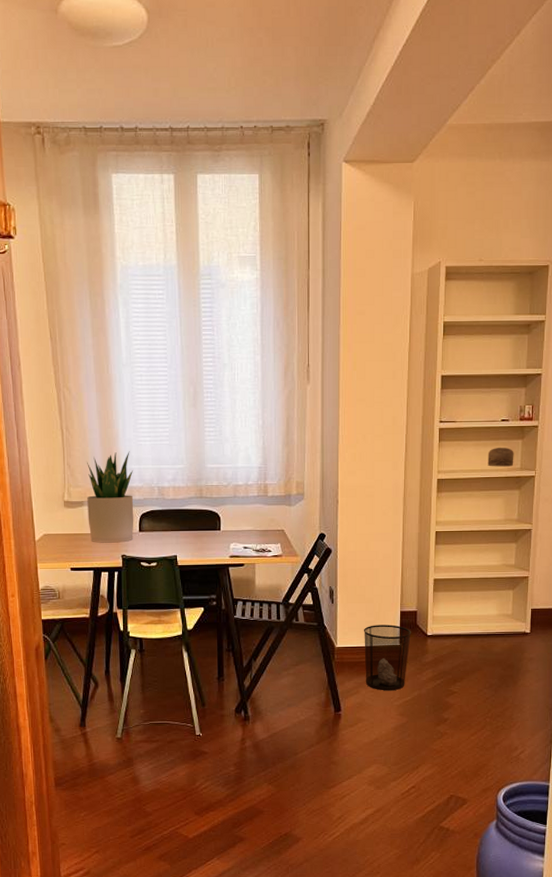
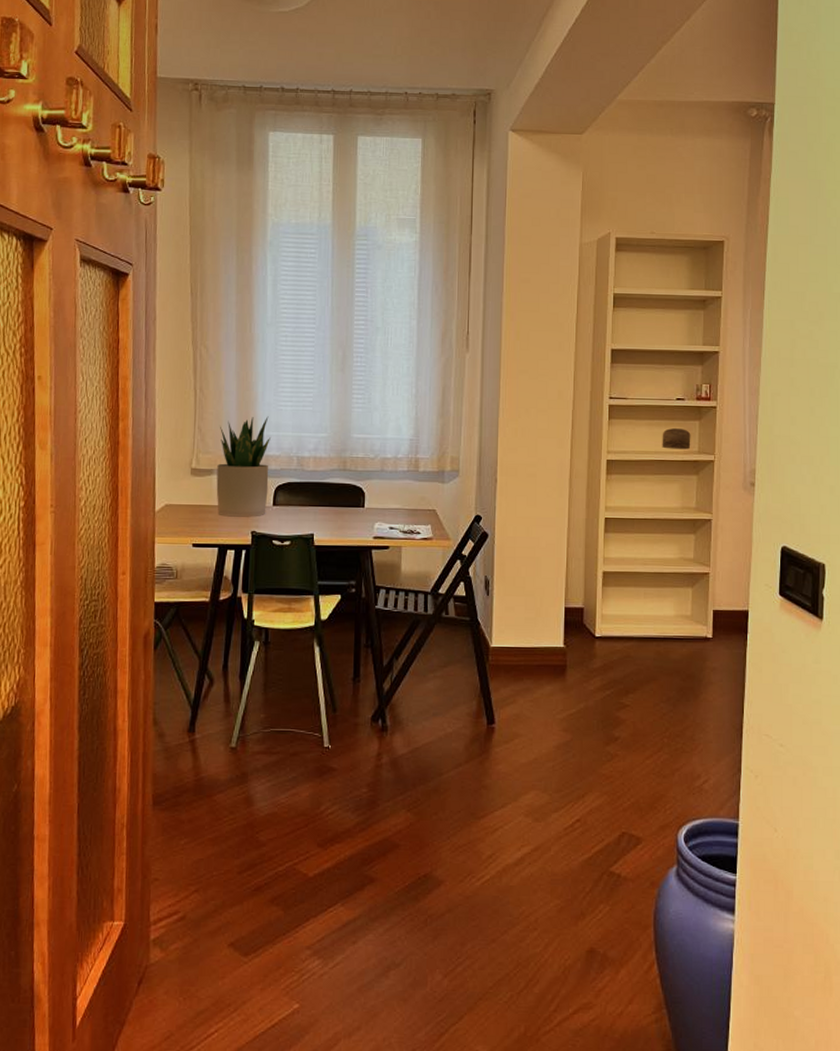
waste bin: present [363,625,412,691] -> none [522,622,578,701]

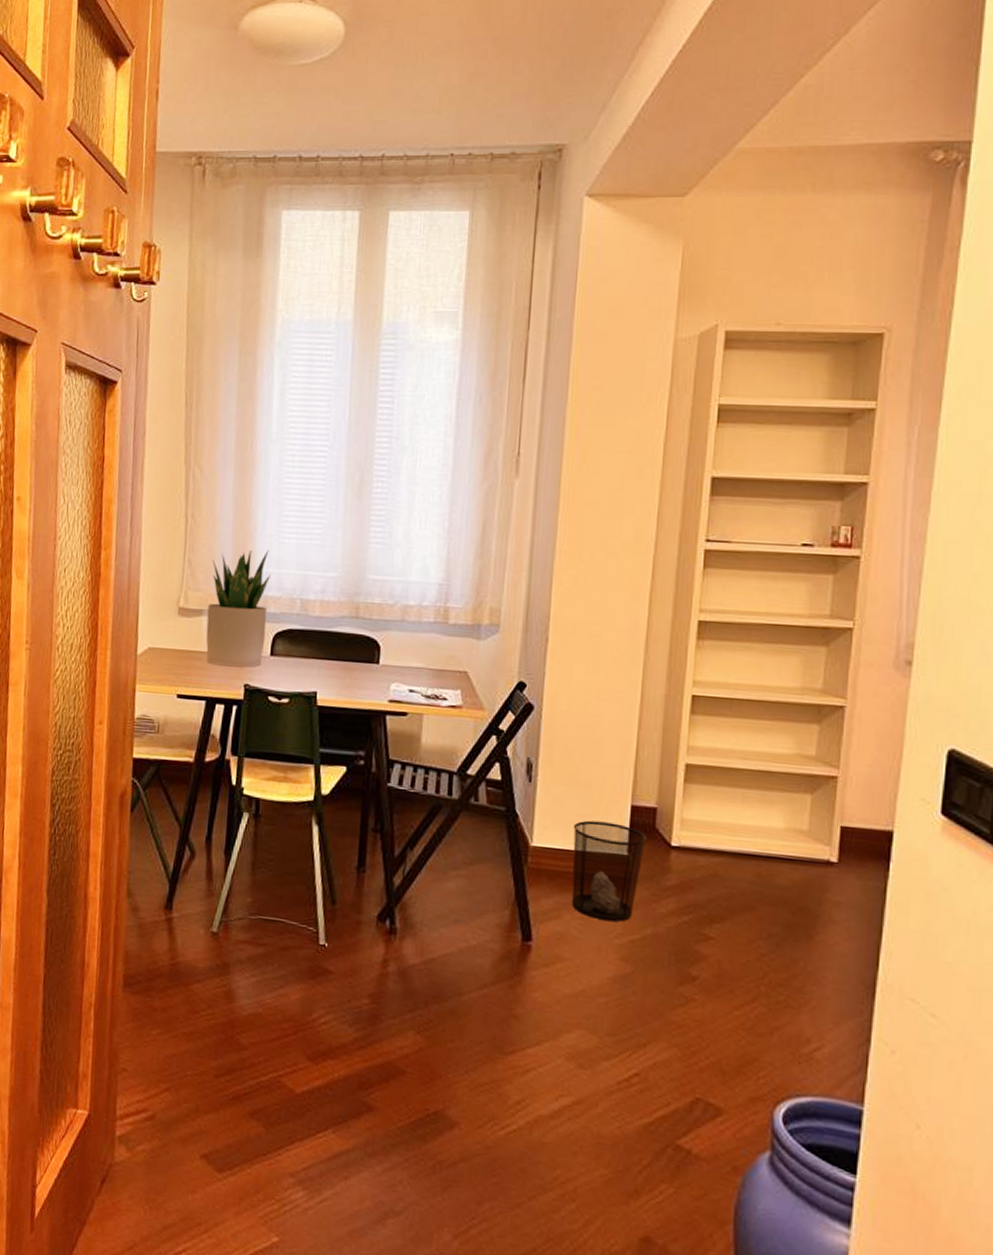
waste bin: none [522,622,578,701] -> present [571,820,647,922]
decorative box: present [662,428,691,450] -> none [777,583,821,612]

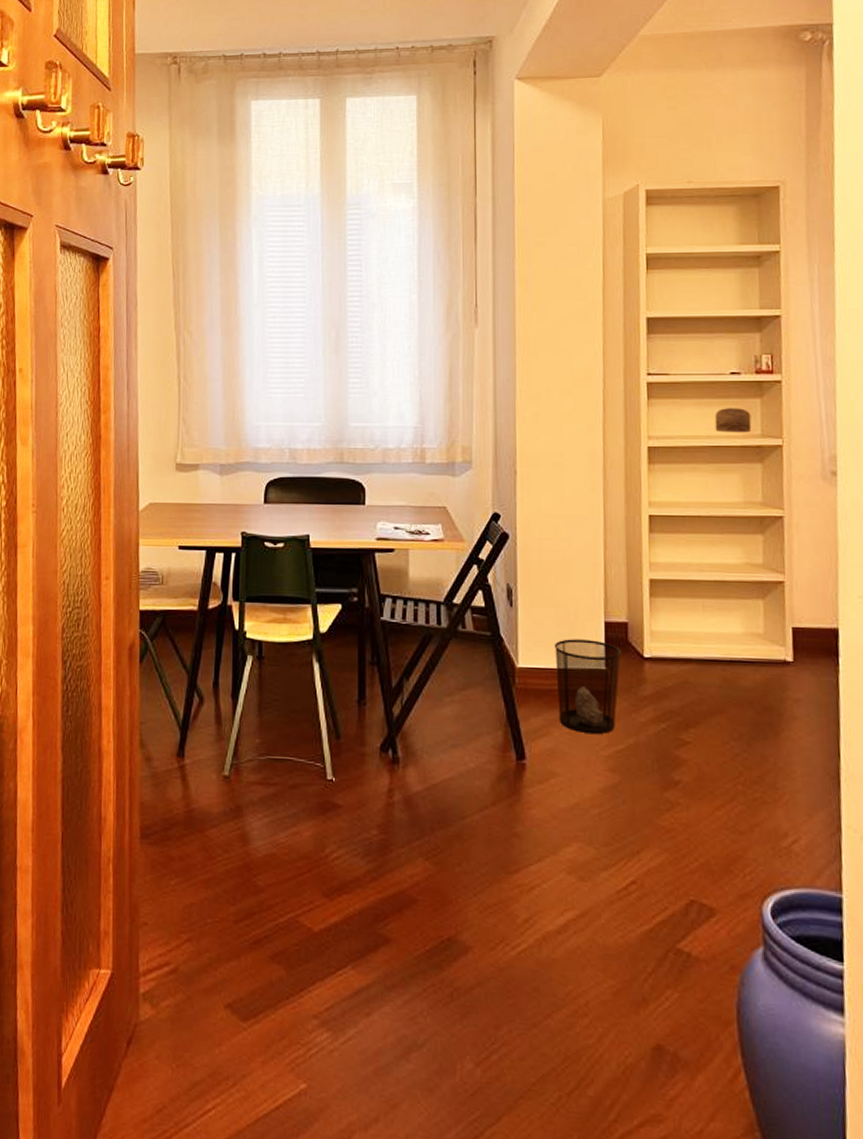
planter: present [206,550,270,668] -> none [203,405,260,517]
decorative box: none [777,583,821,612] -> present [714,408,752,433]

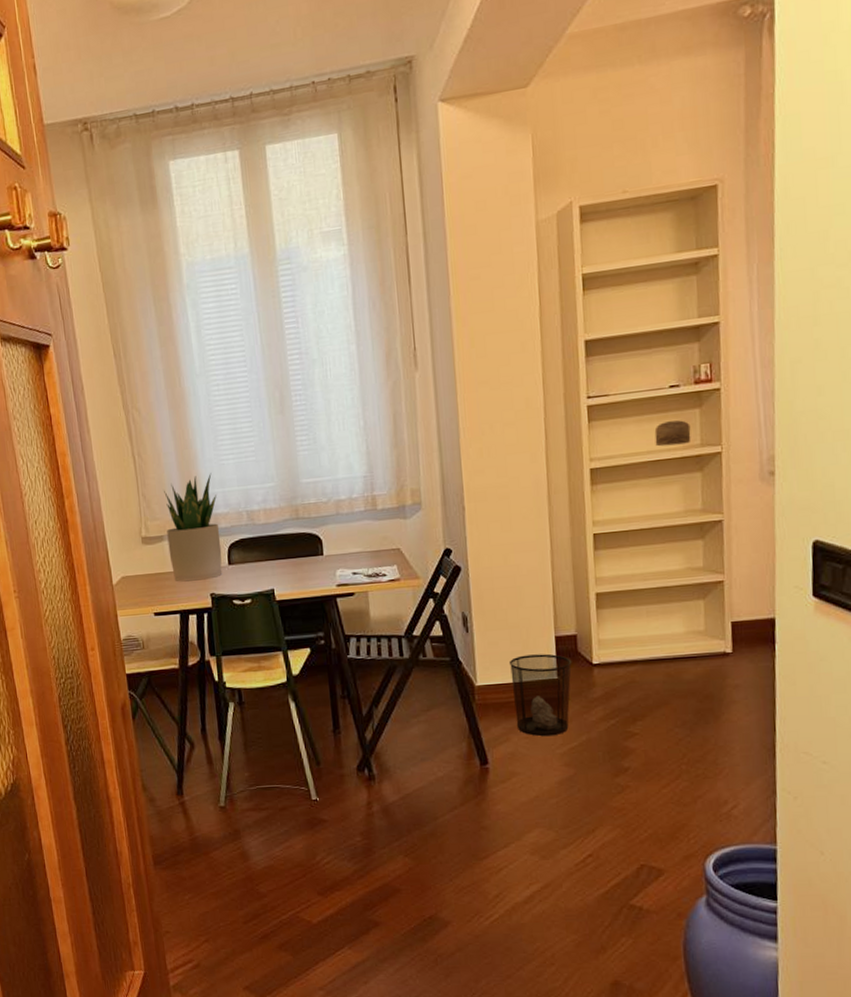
planter: none [203,405,260,517] -> present [164,473,223,582]

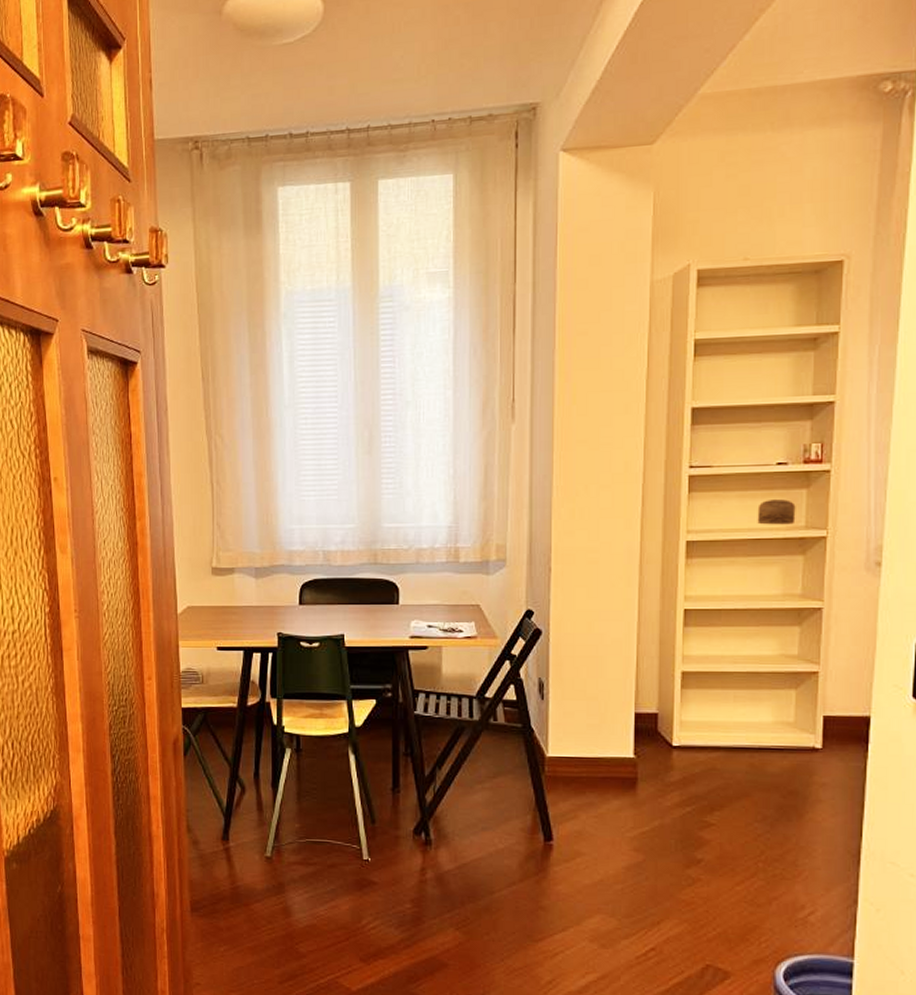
planter: present [164,473,223,582] -> none [238,508,294,618]
waste bin: present [508,653,572,737] -> none [583,729,651,818]

